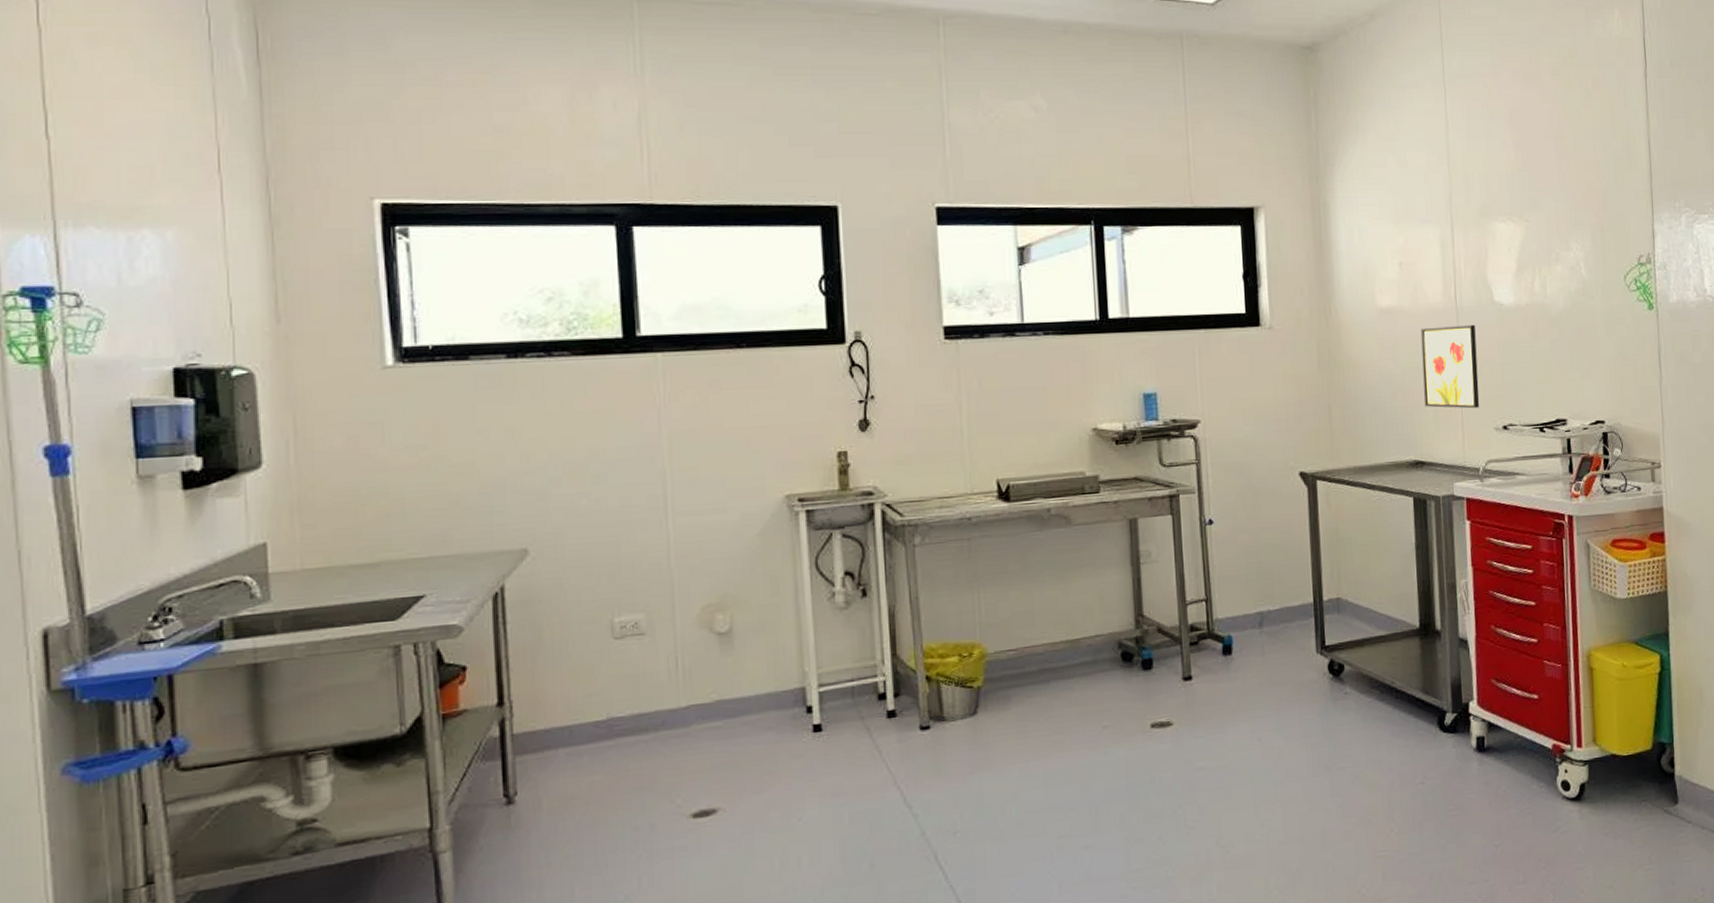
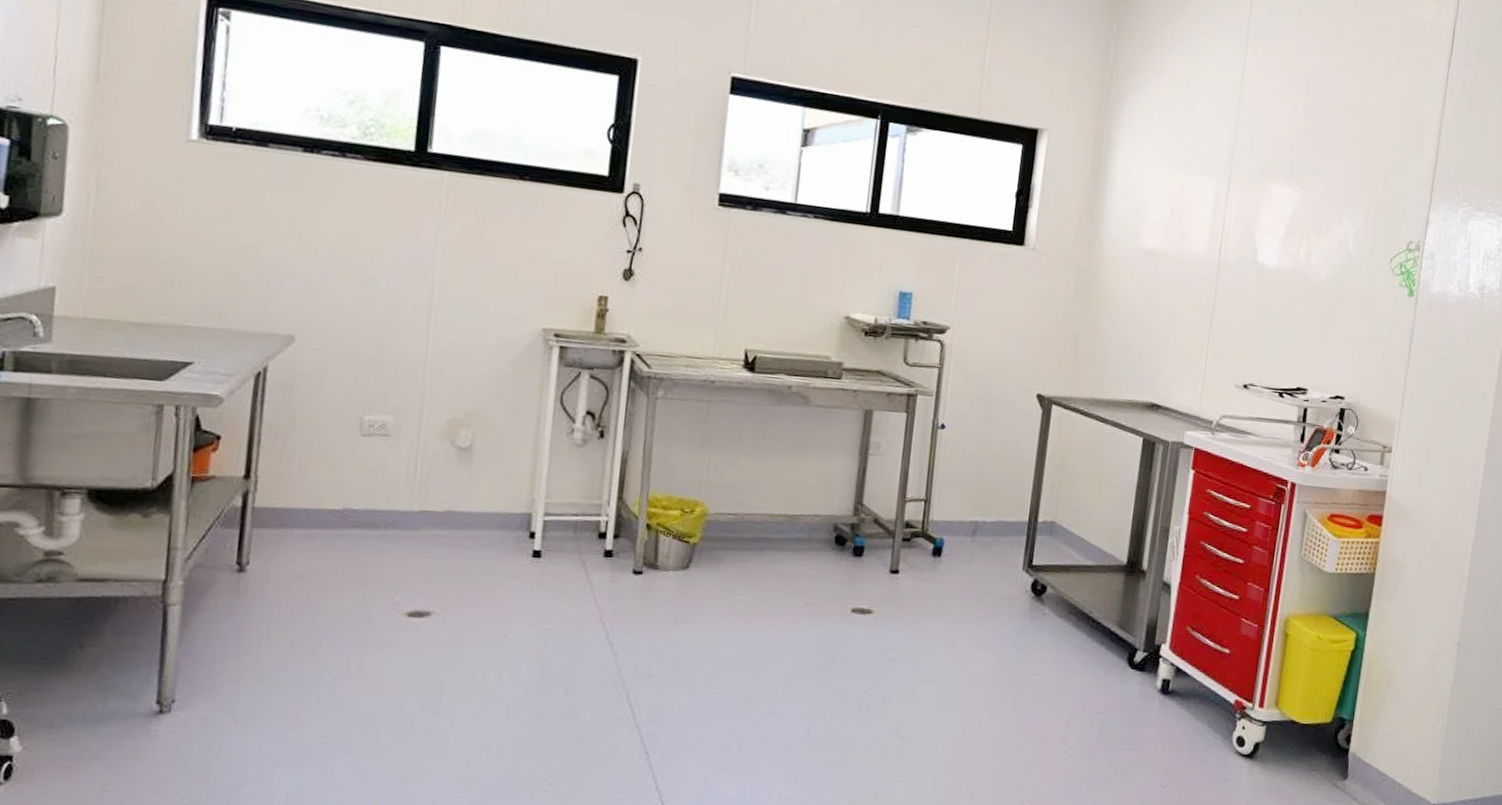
wall art: present [1420,324,1480,409] -> none [1170,275,1235,363]

